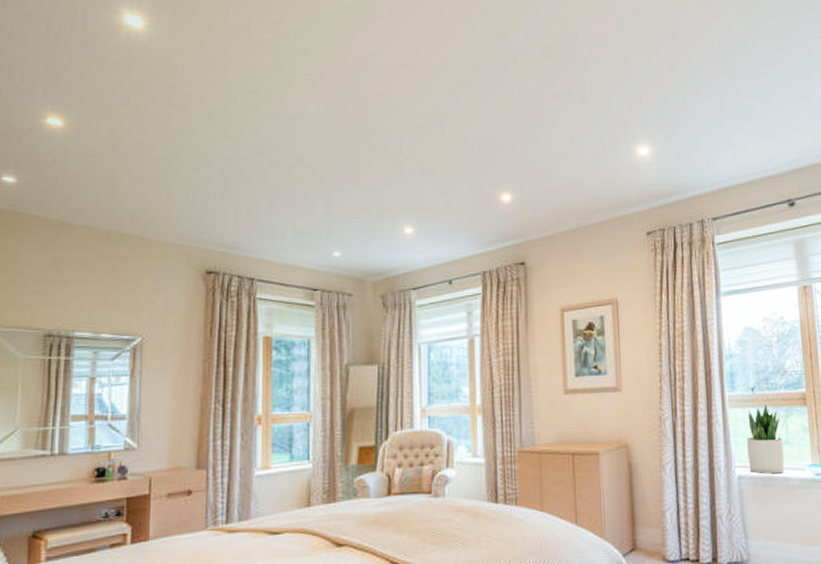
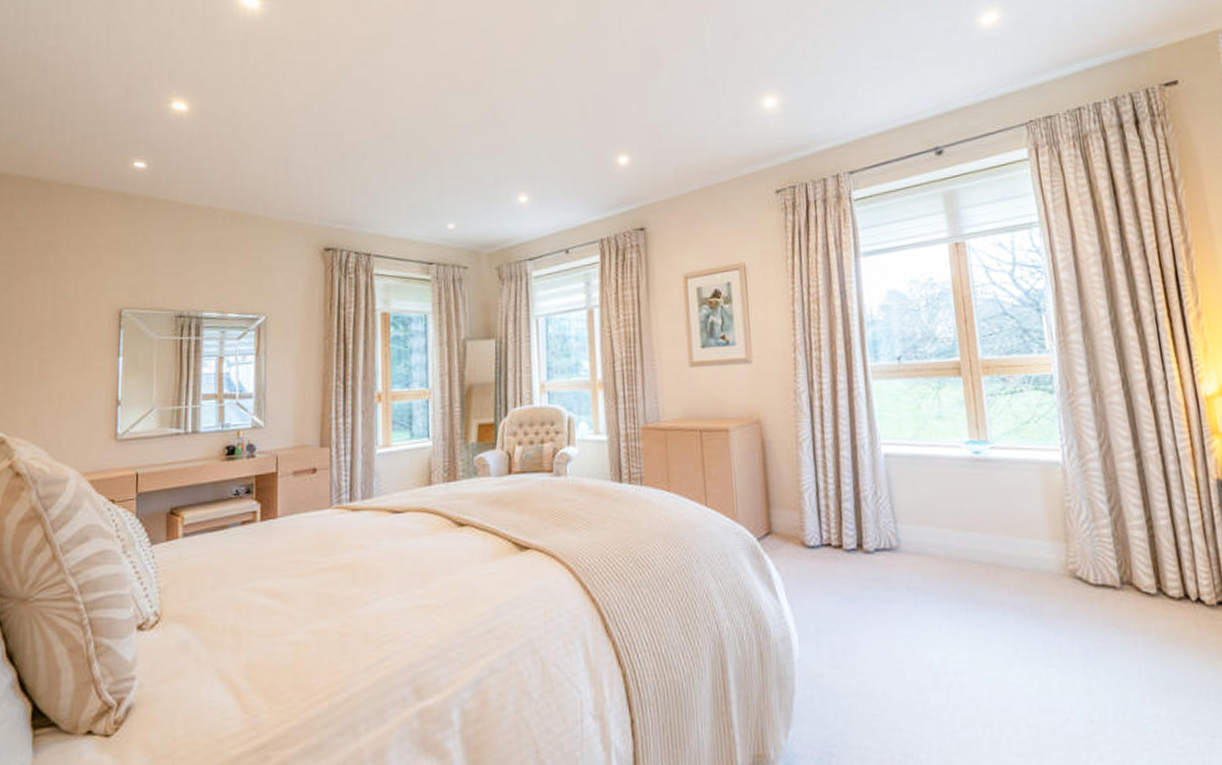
planter: present [747,404,785,475] -> none [893,375,938,453]

